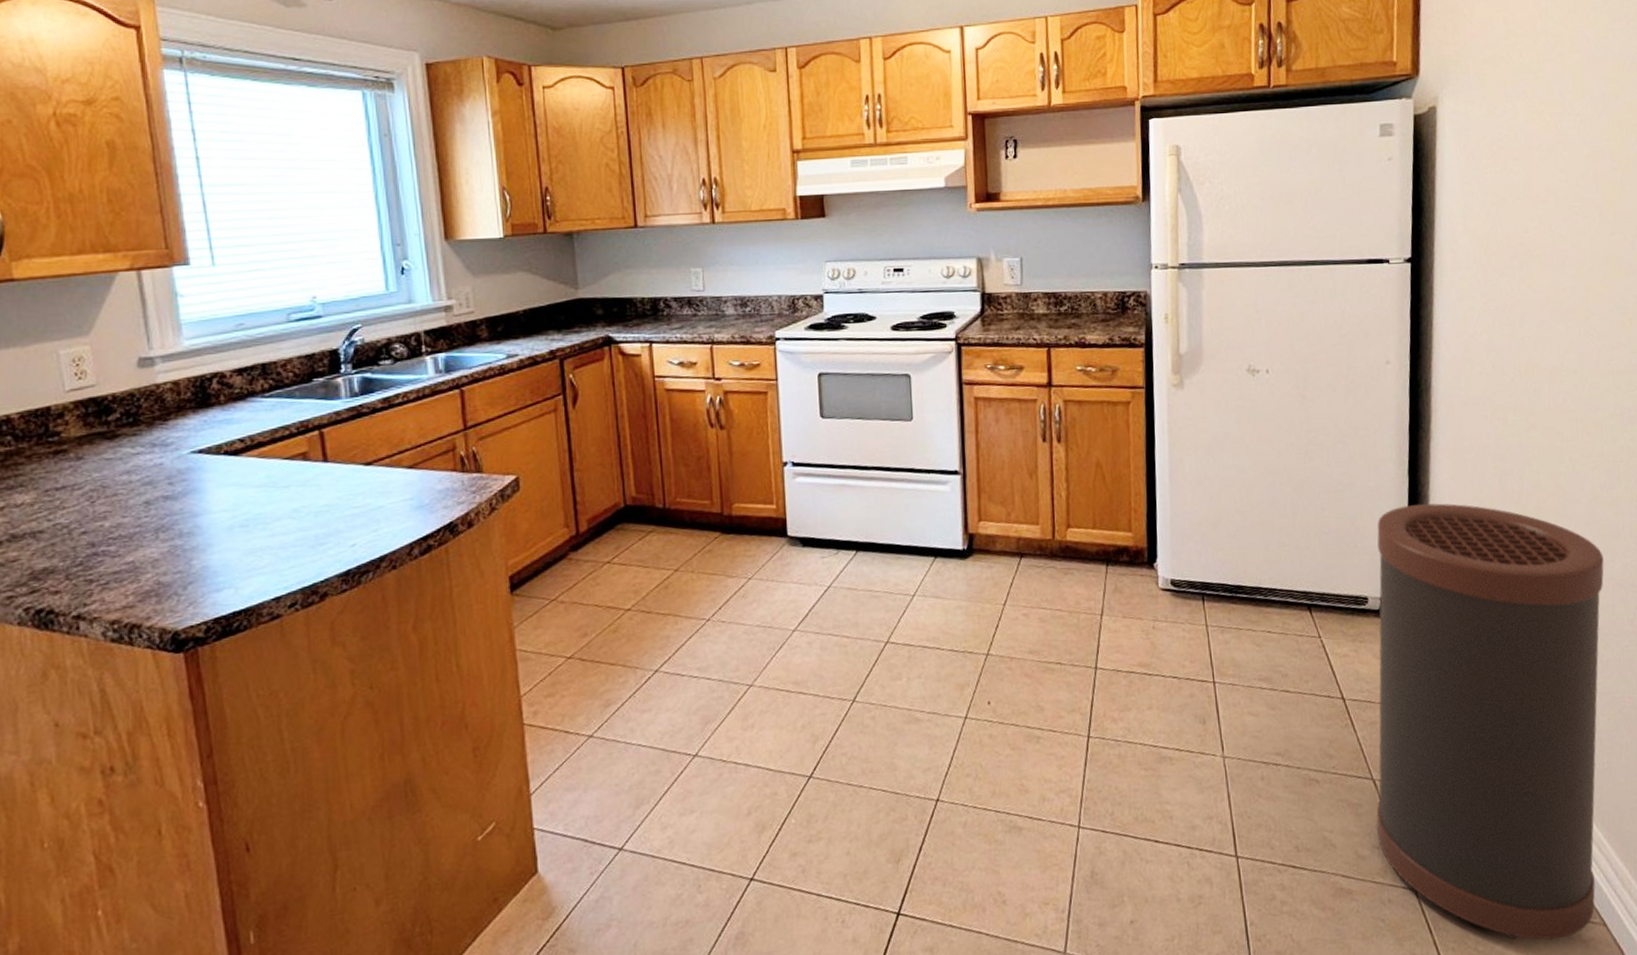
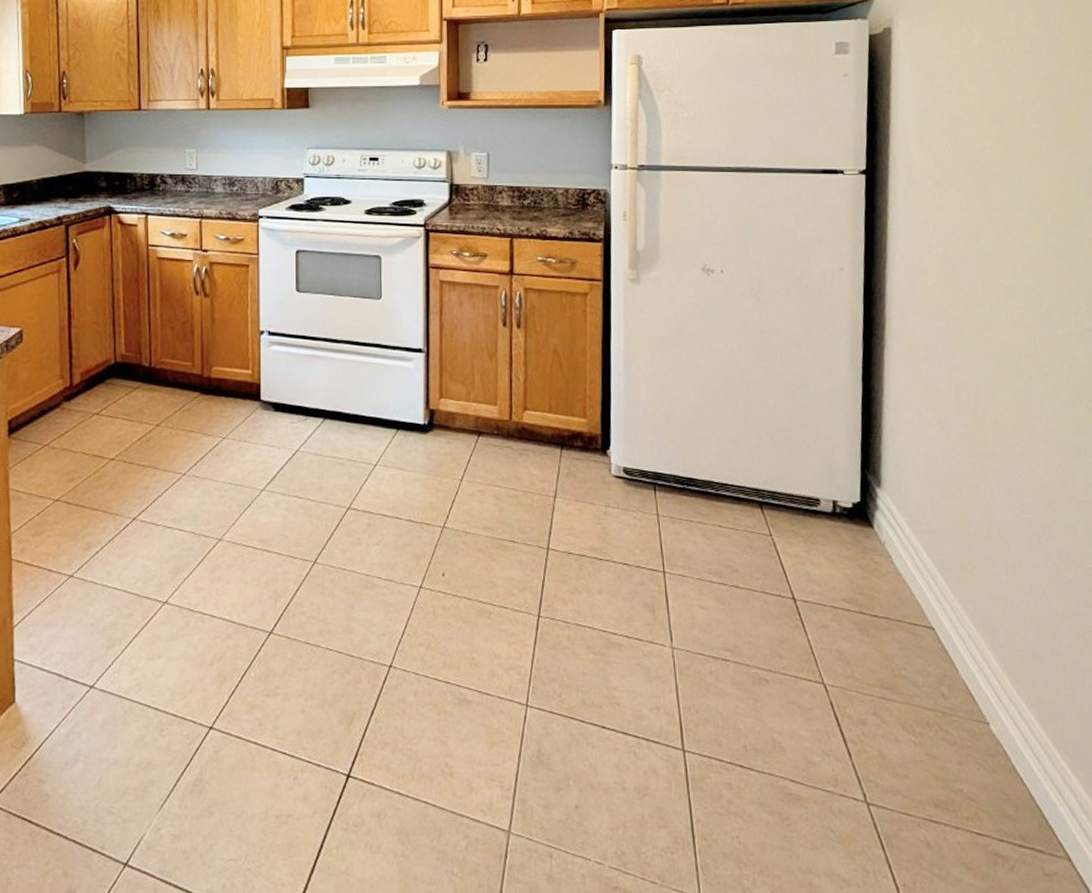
trash can: present [1376,503,1604,940] -> none [827,409,1065,870]

